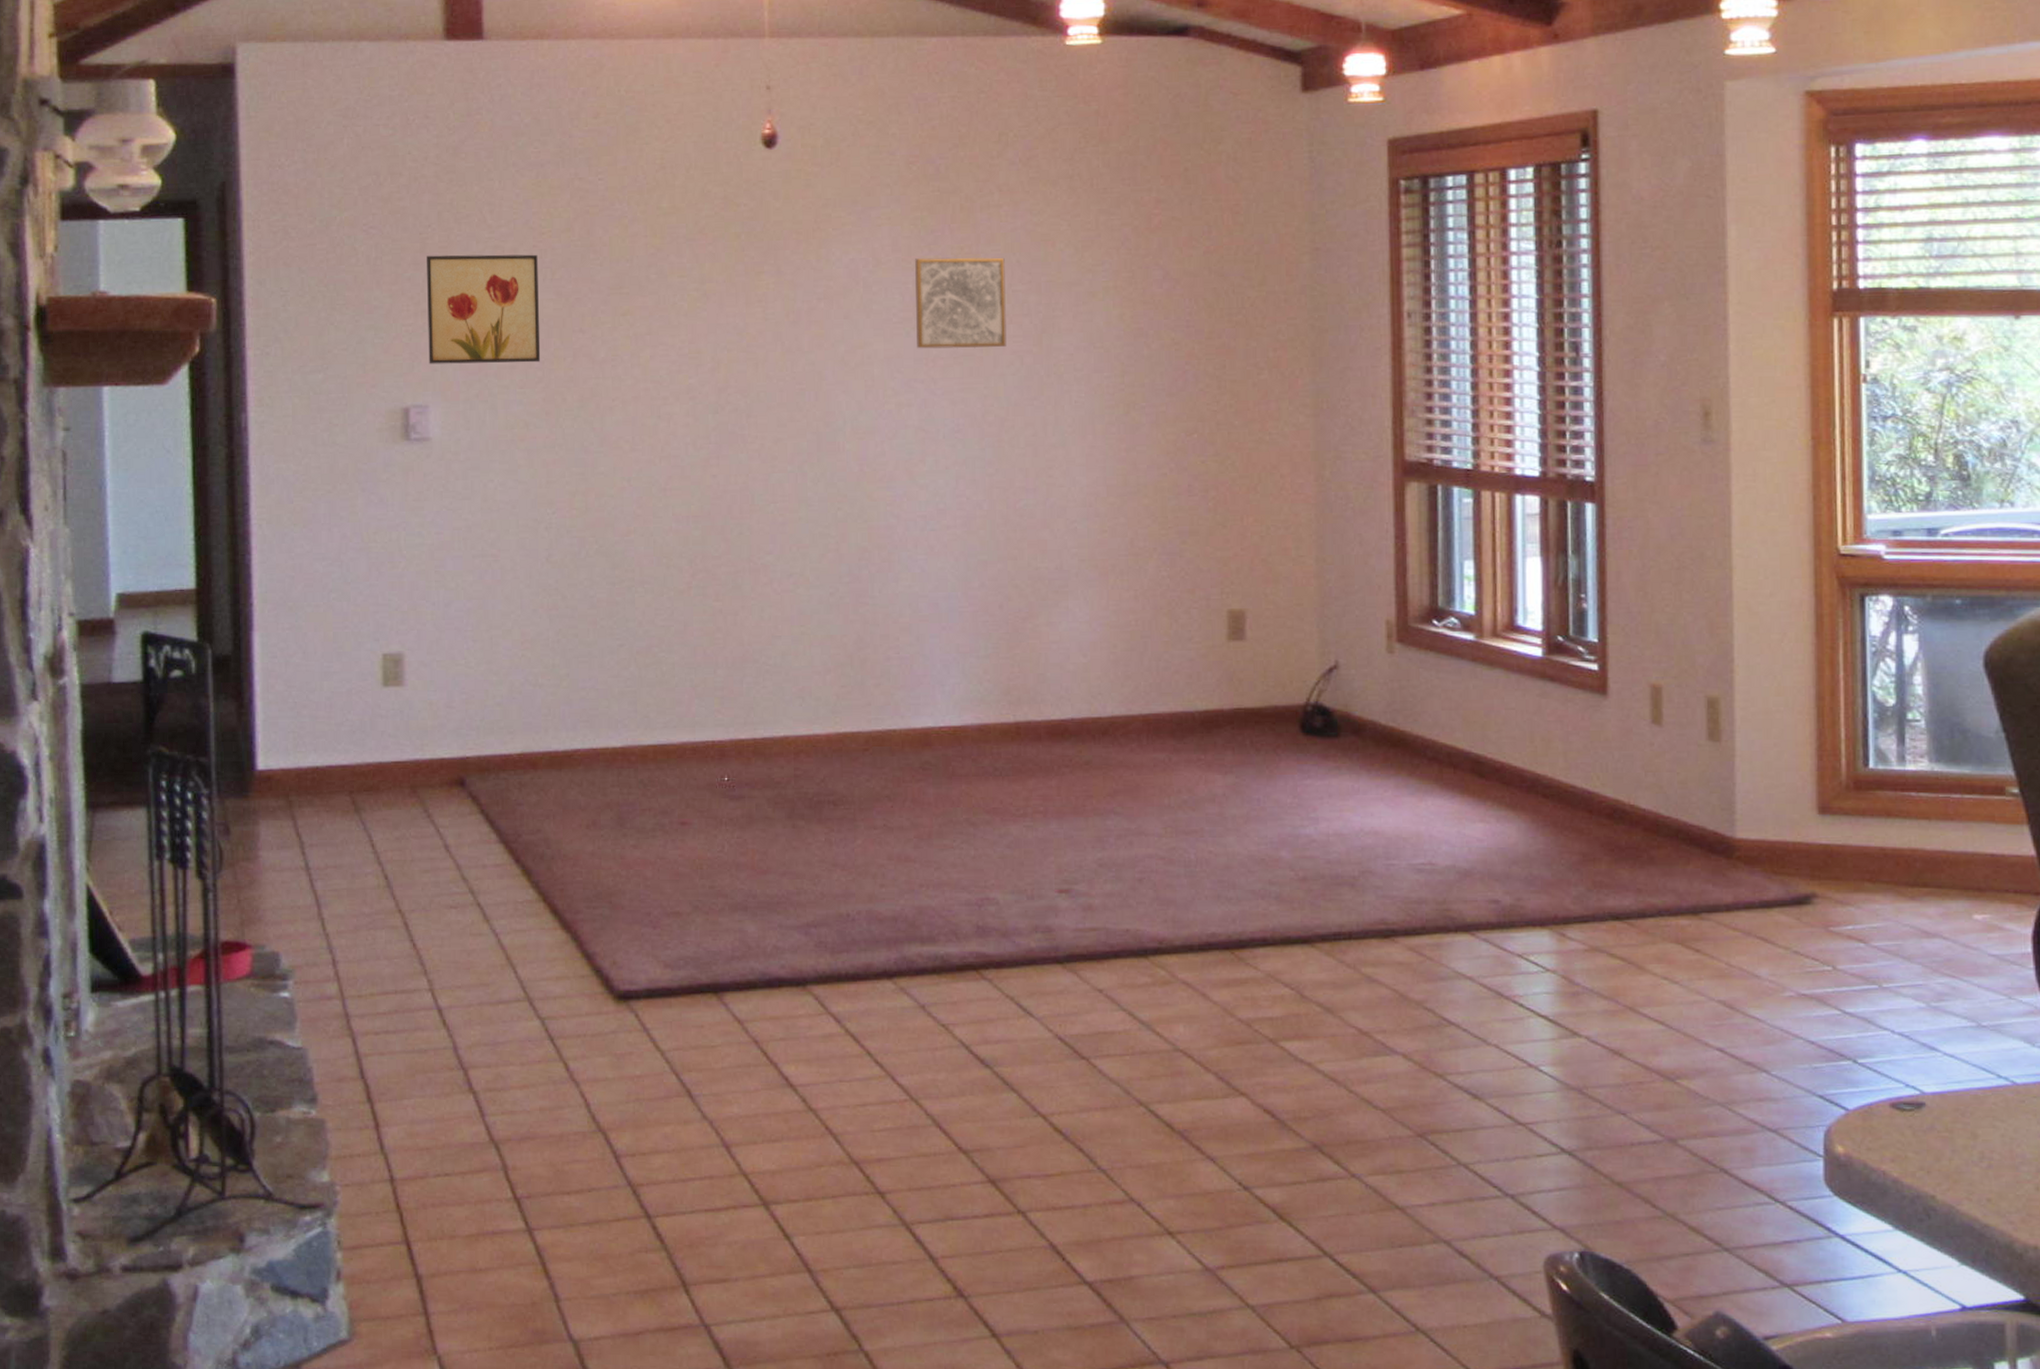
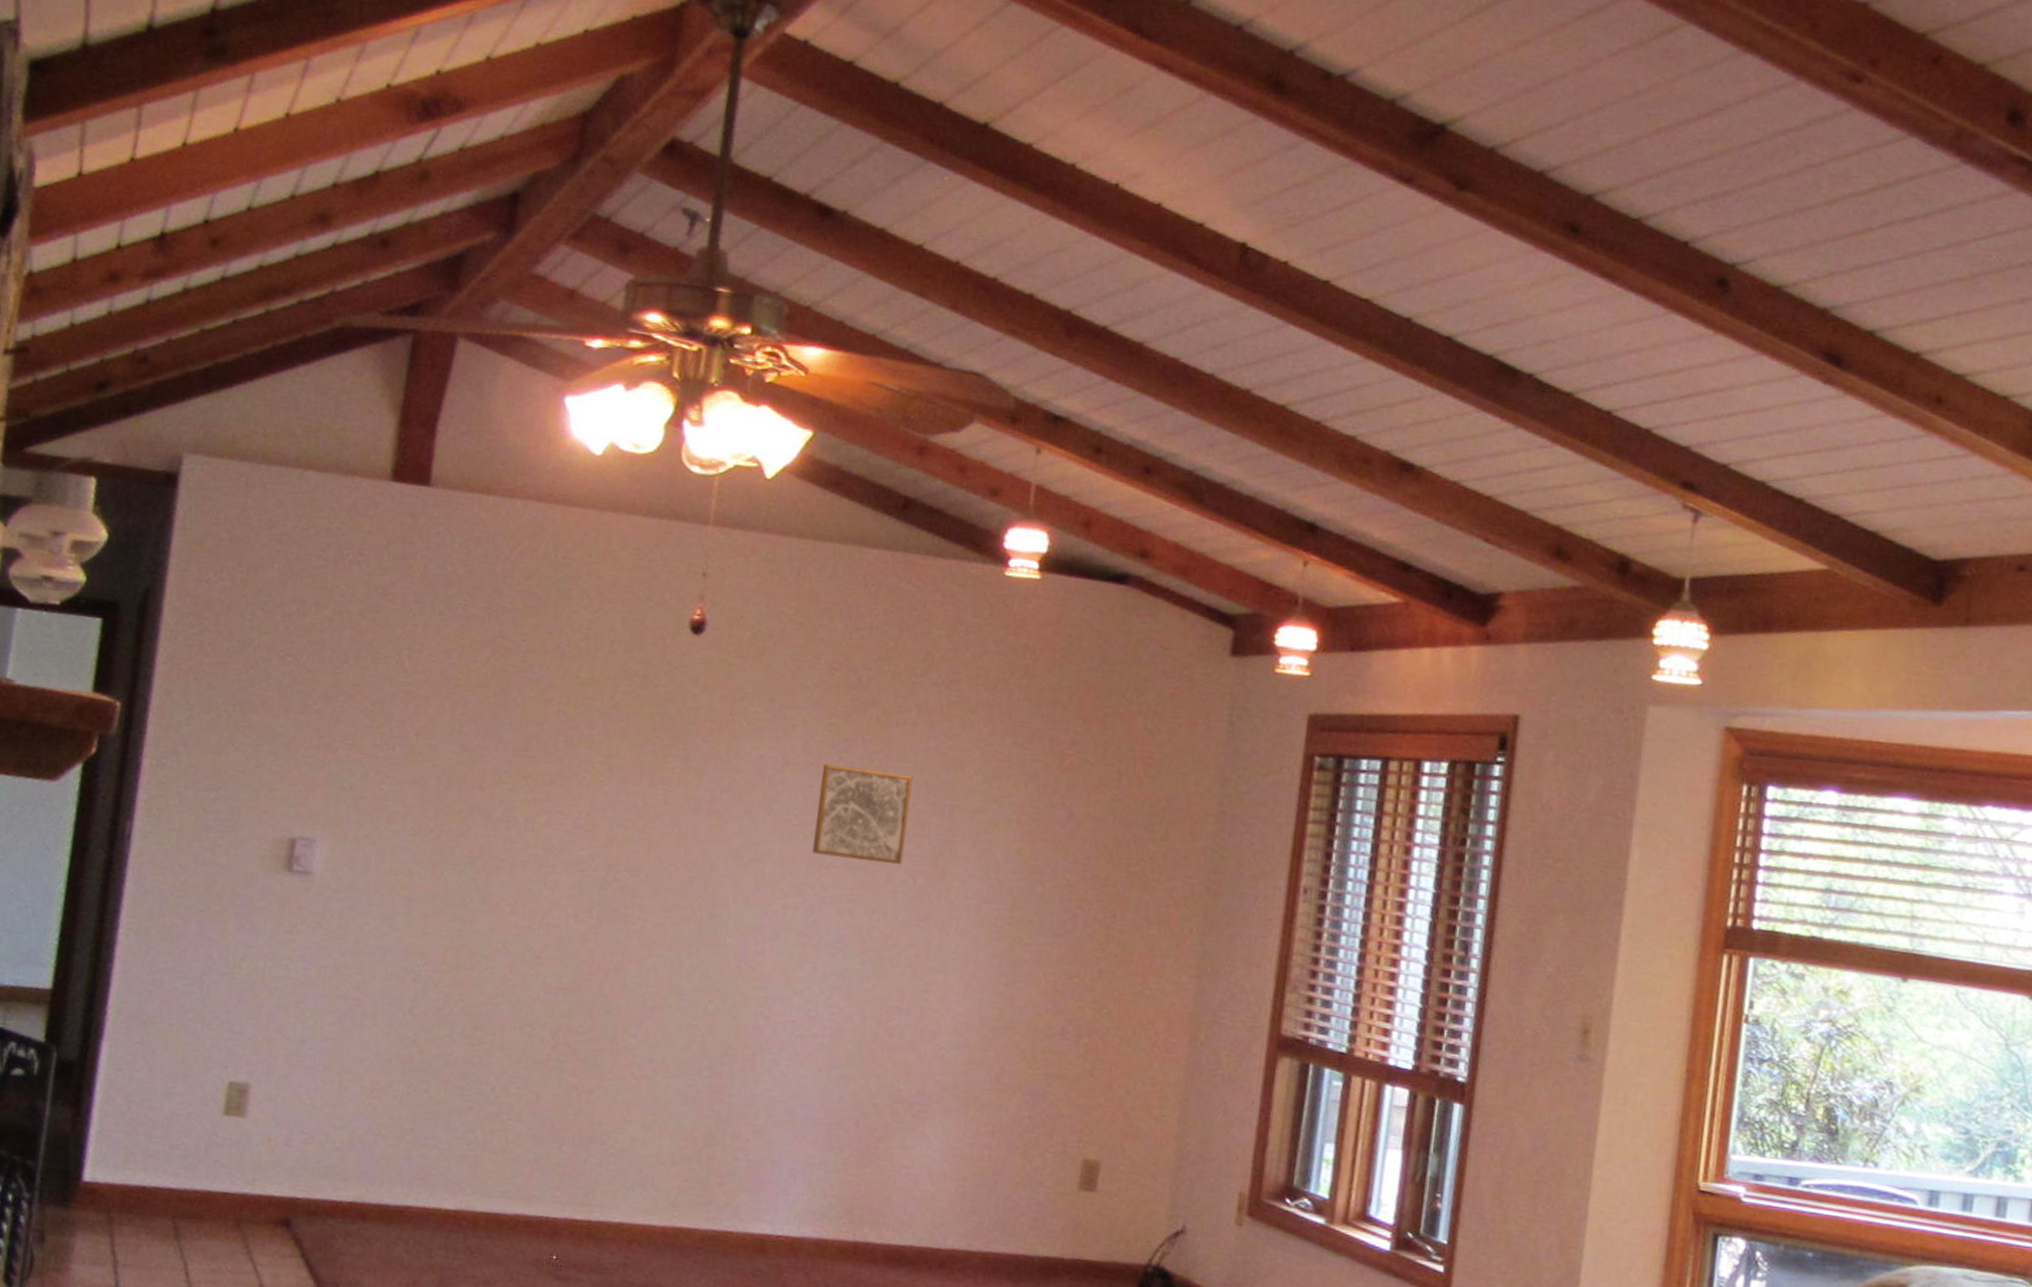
wall art: present [427,254,541,364] -> none [323,690,449,813]

